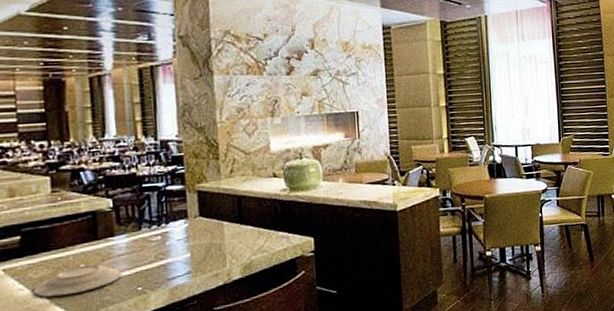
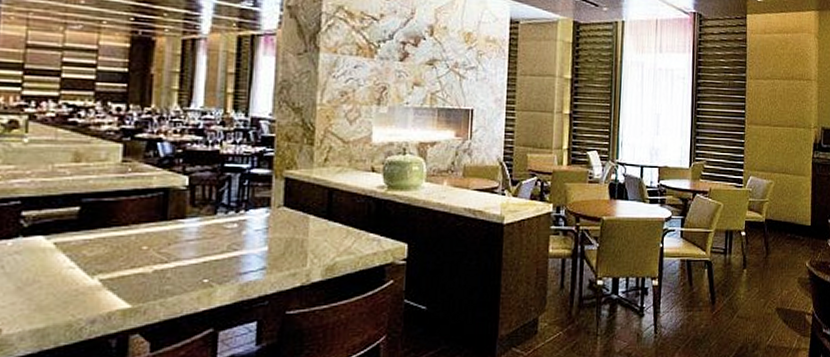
plate: present [34,264,122,297] -> none [86,247,188,280]

